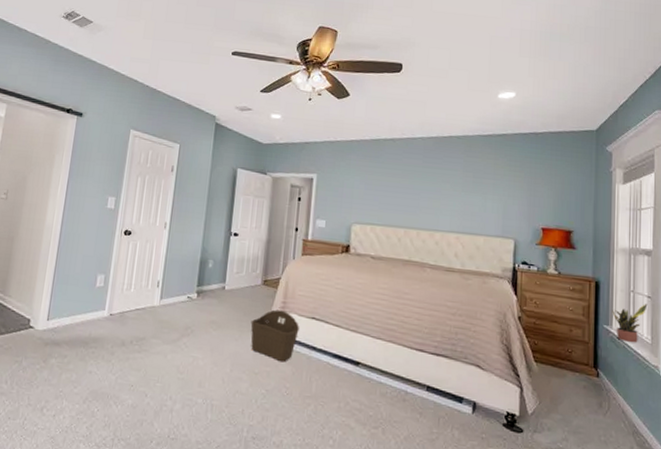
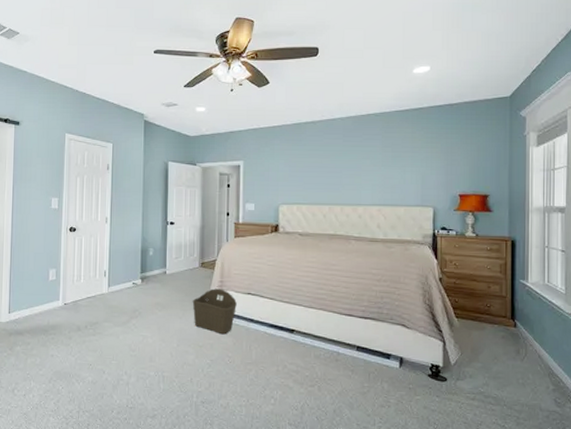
potted plant: present [612,304,648,343] -> none [528,258,562,294]

